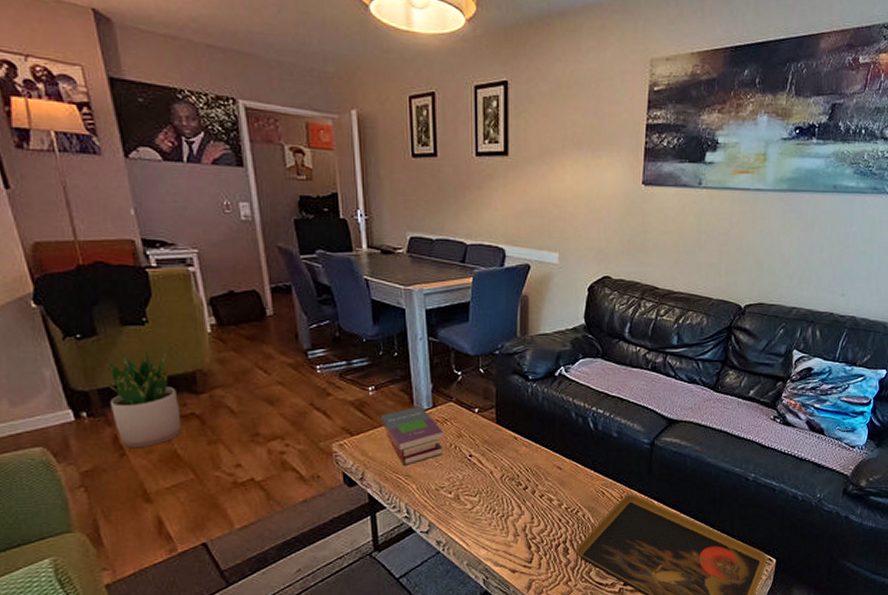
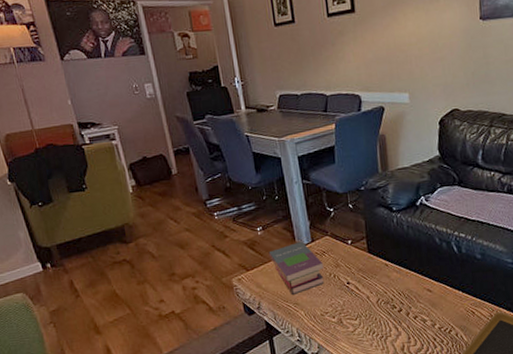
planter: present [102,349,182,449] -> none [59,209,118,291]

